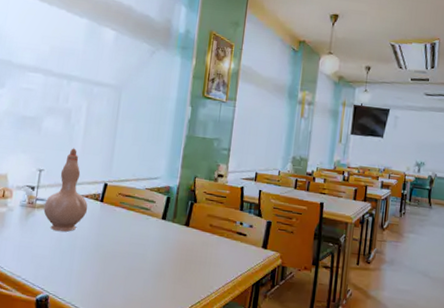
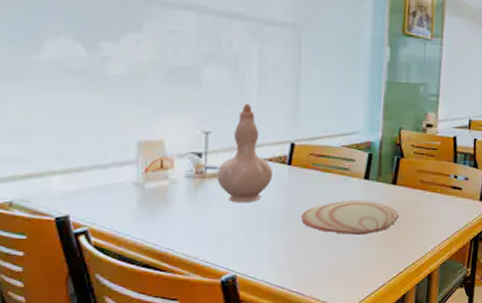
plate: none [106,237,189,270] -> present [301,200,399,235]

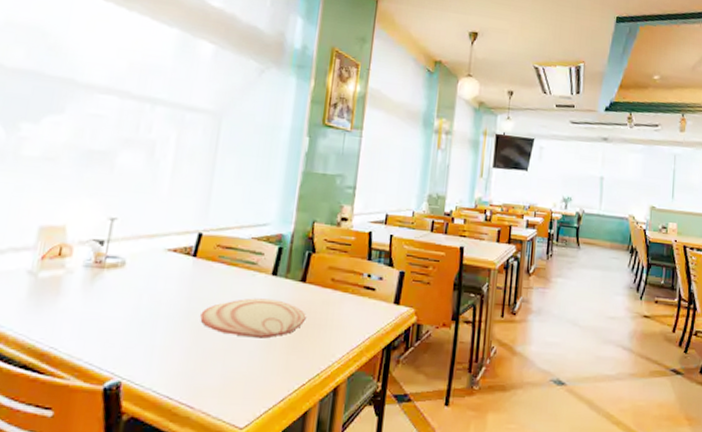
vase: present [217,103,273,203] -> none [116,189,177,298]

